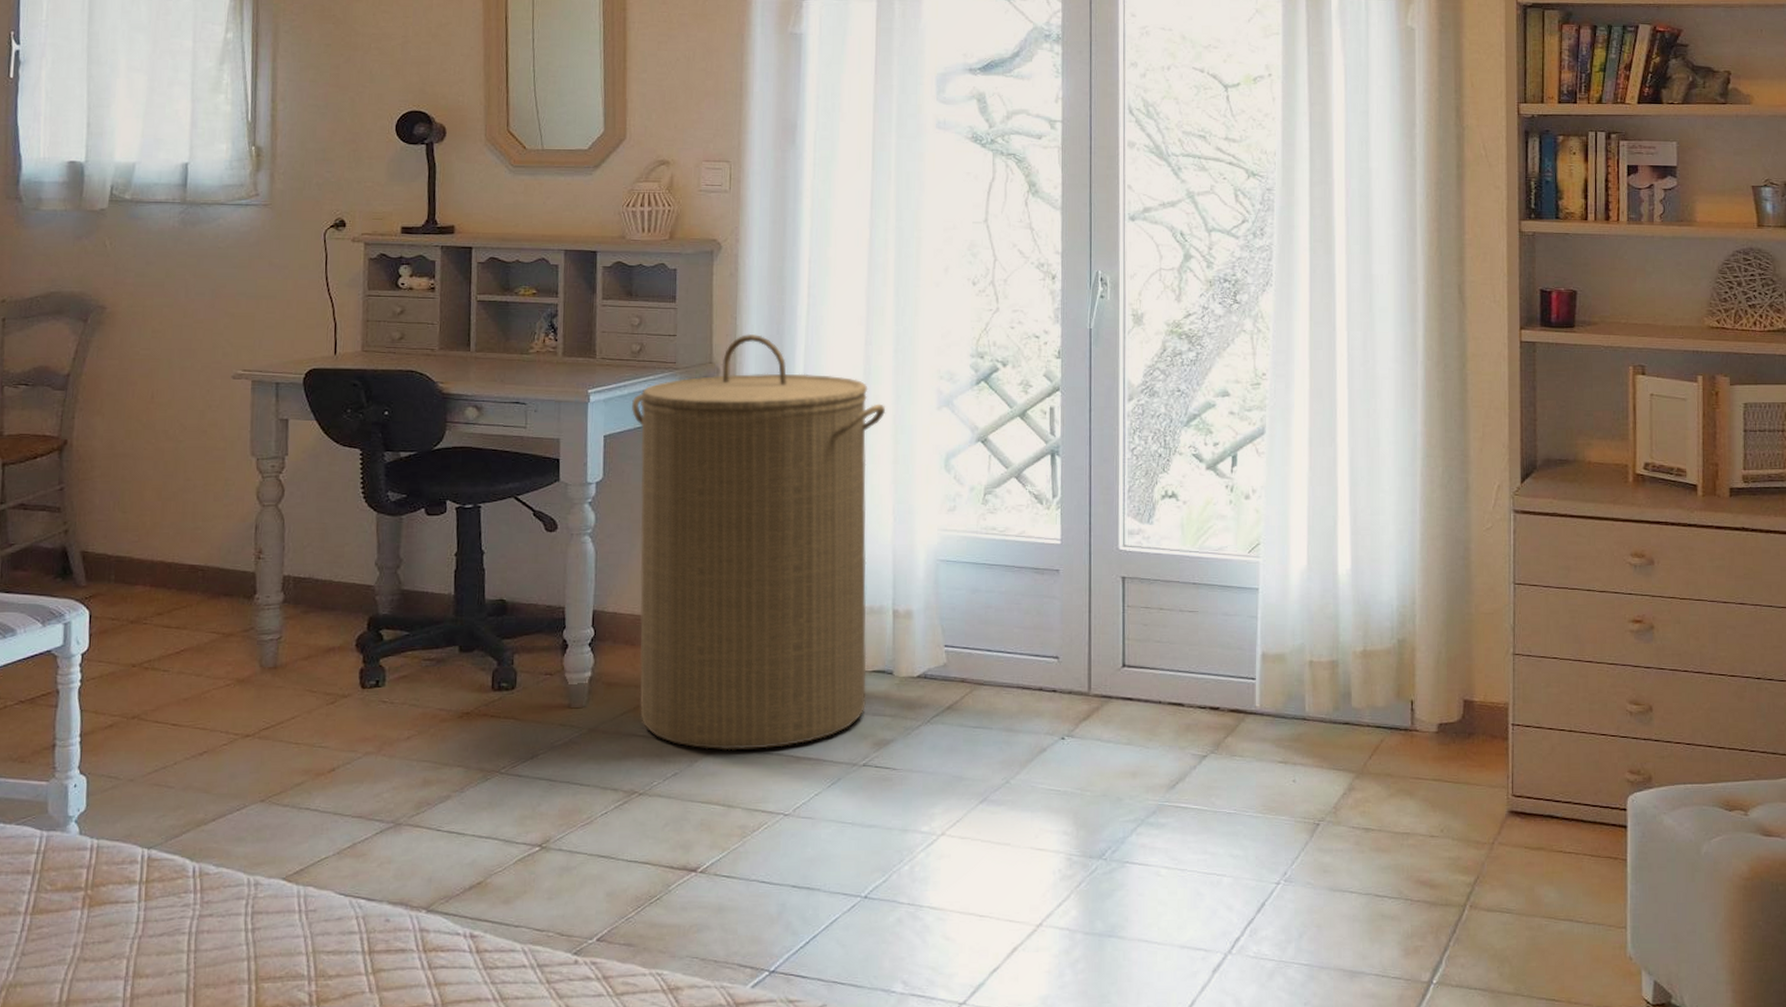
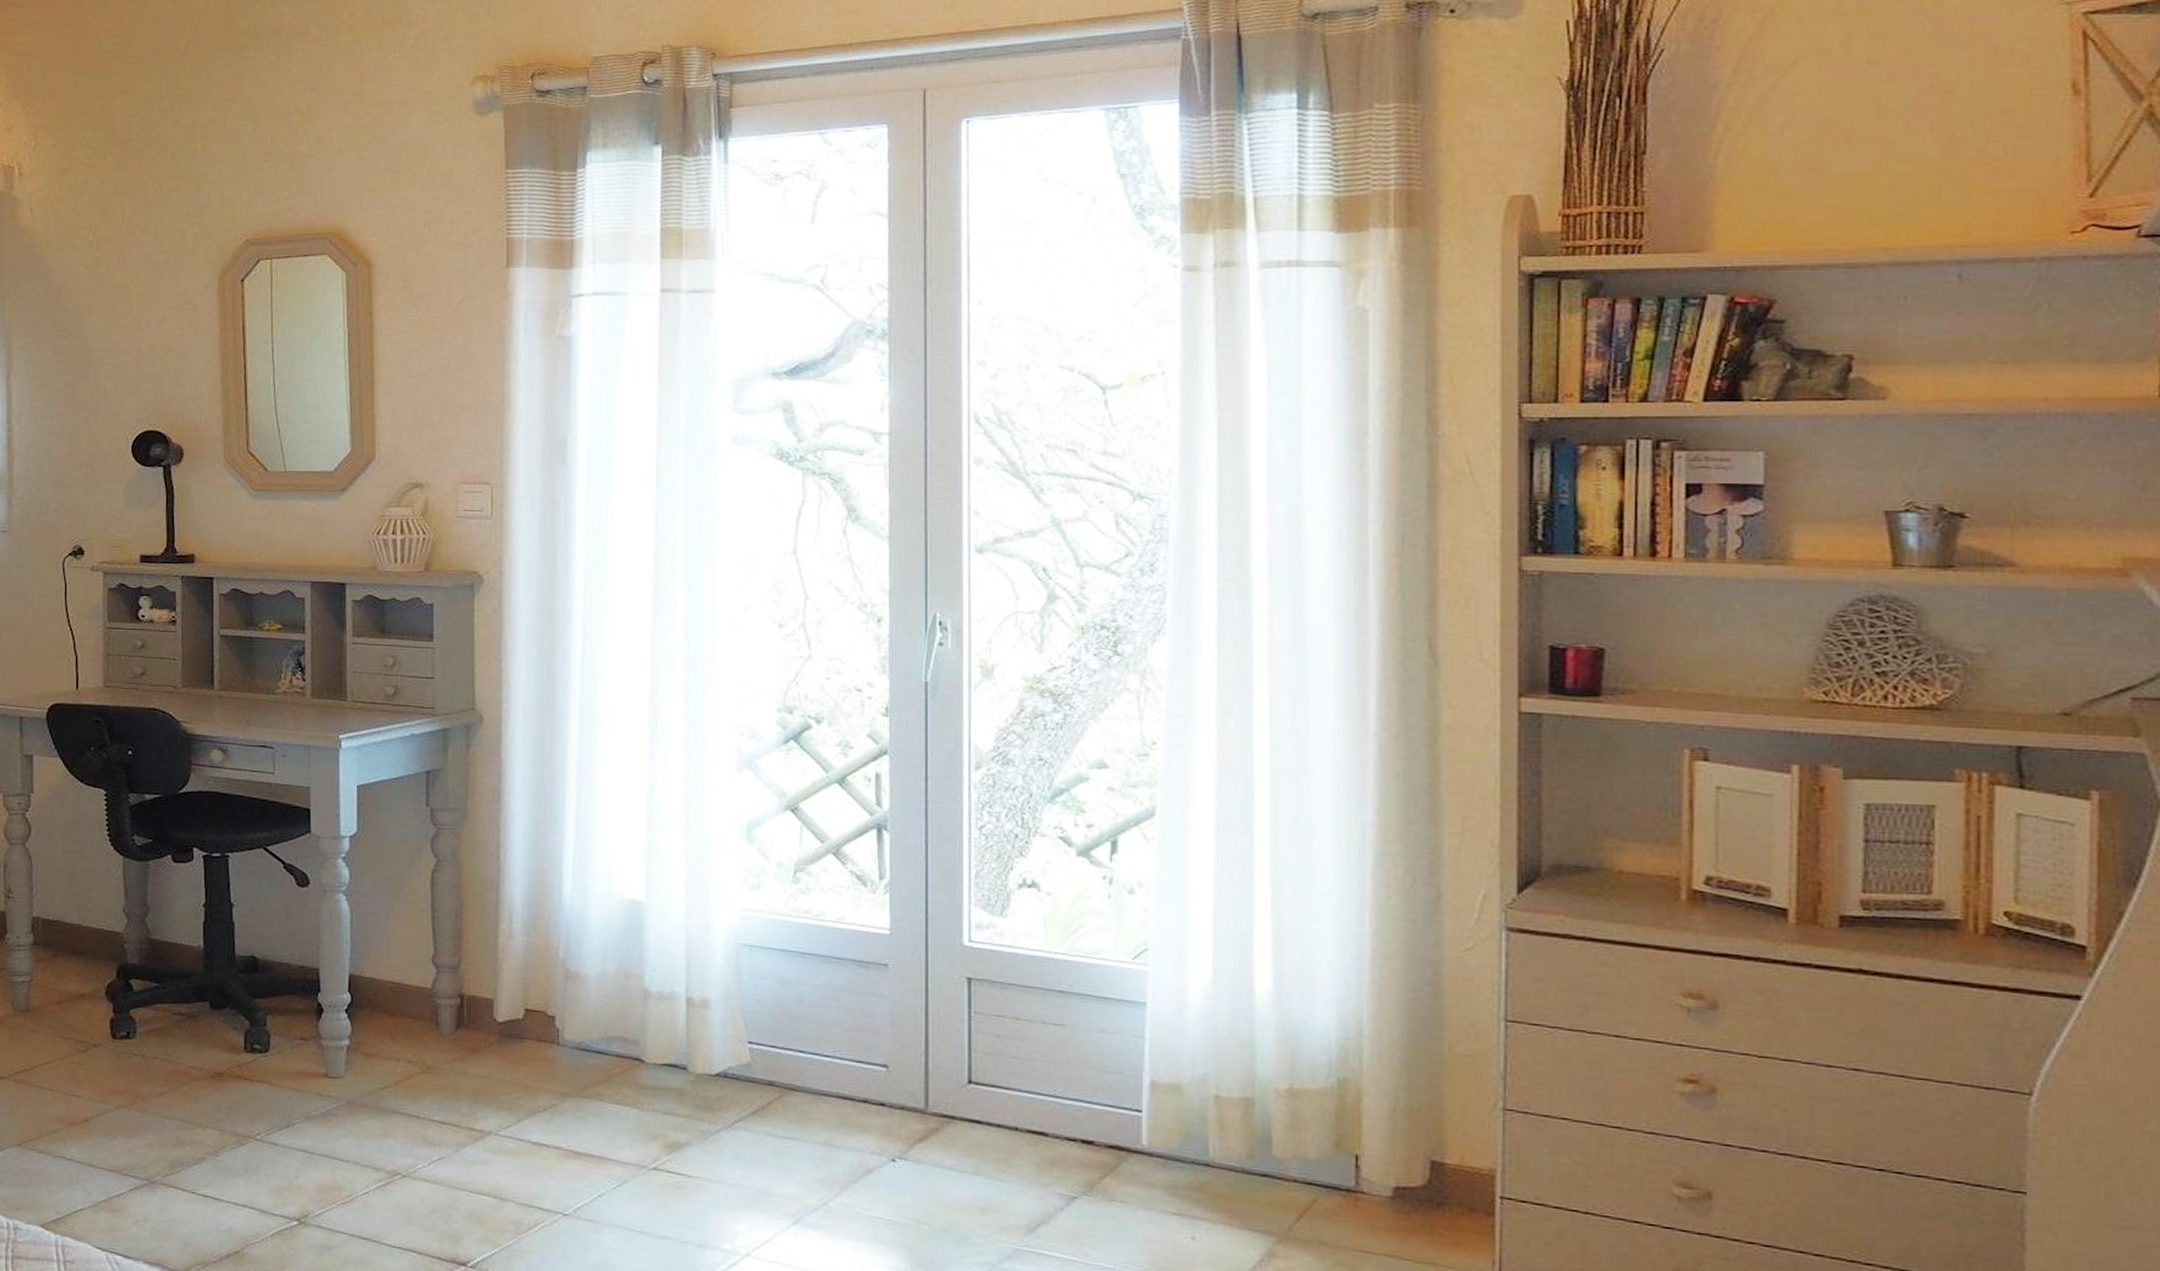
laundry hamper: present [632,333,886,751] -> none [387,677,676,1141]

